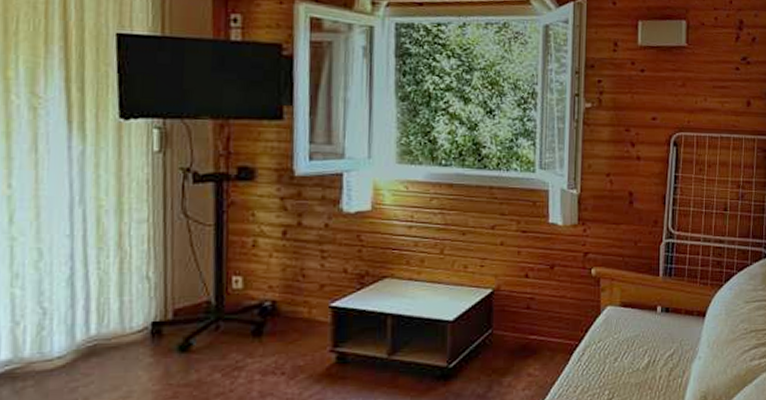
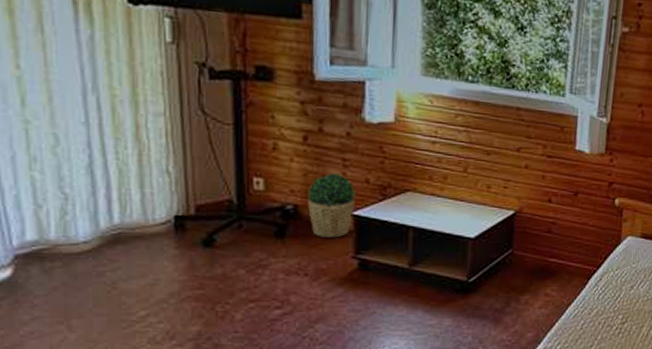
potted plant: none [286,265,334,333] -> present [308,173,356,238]

